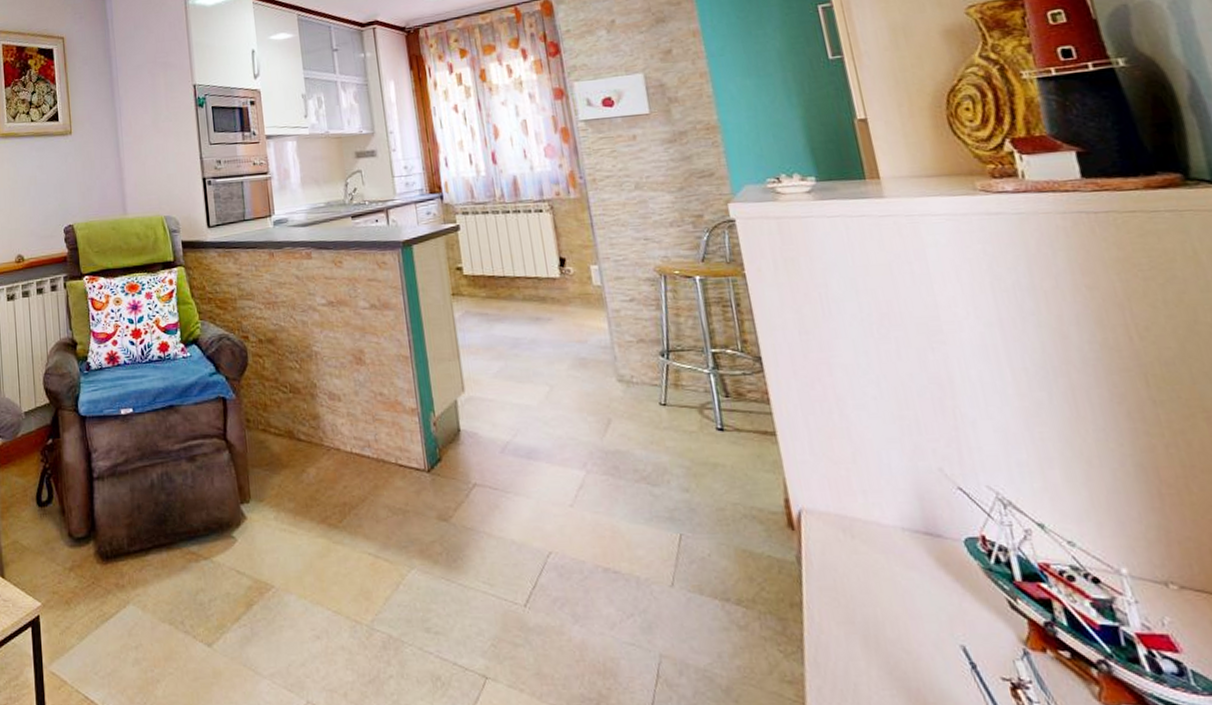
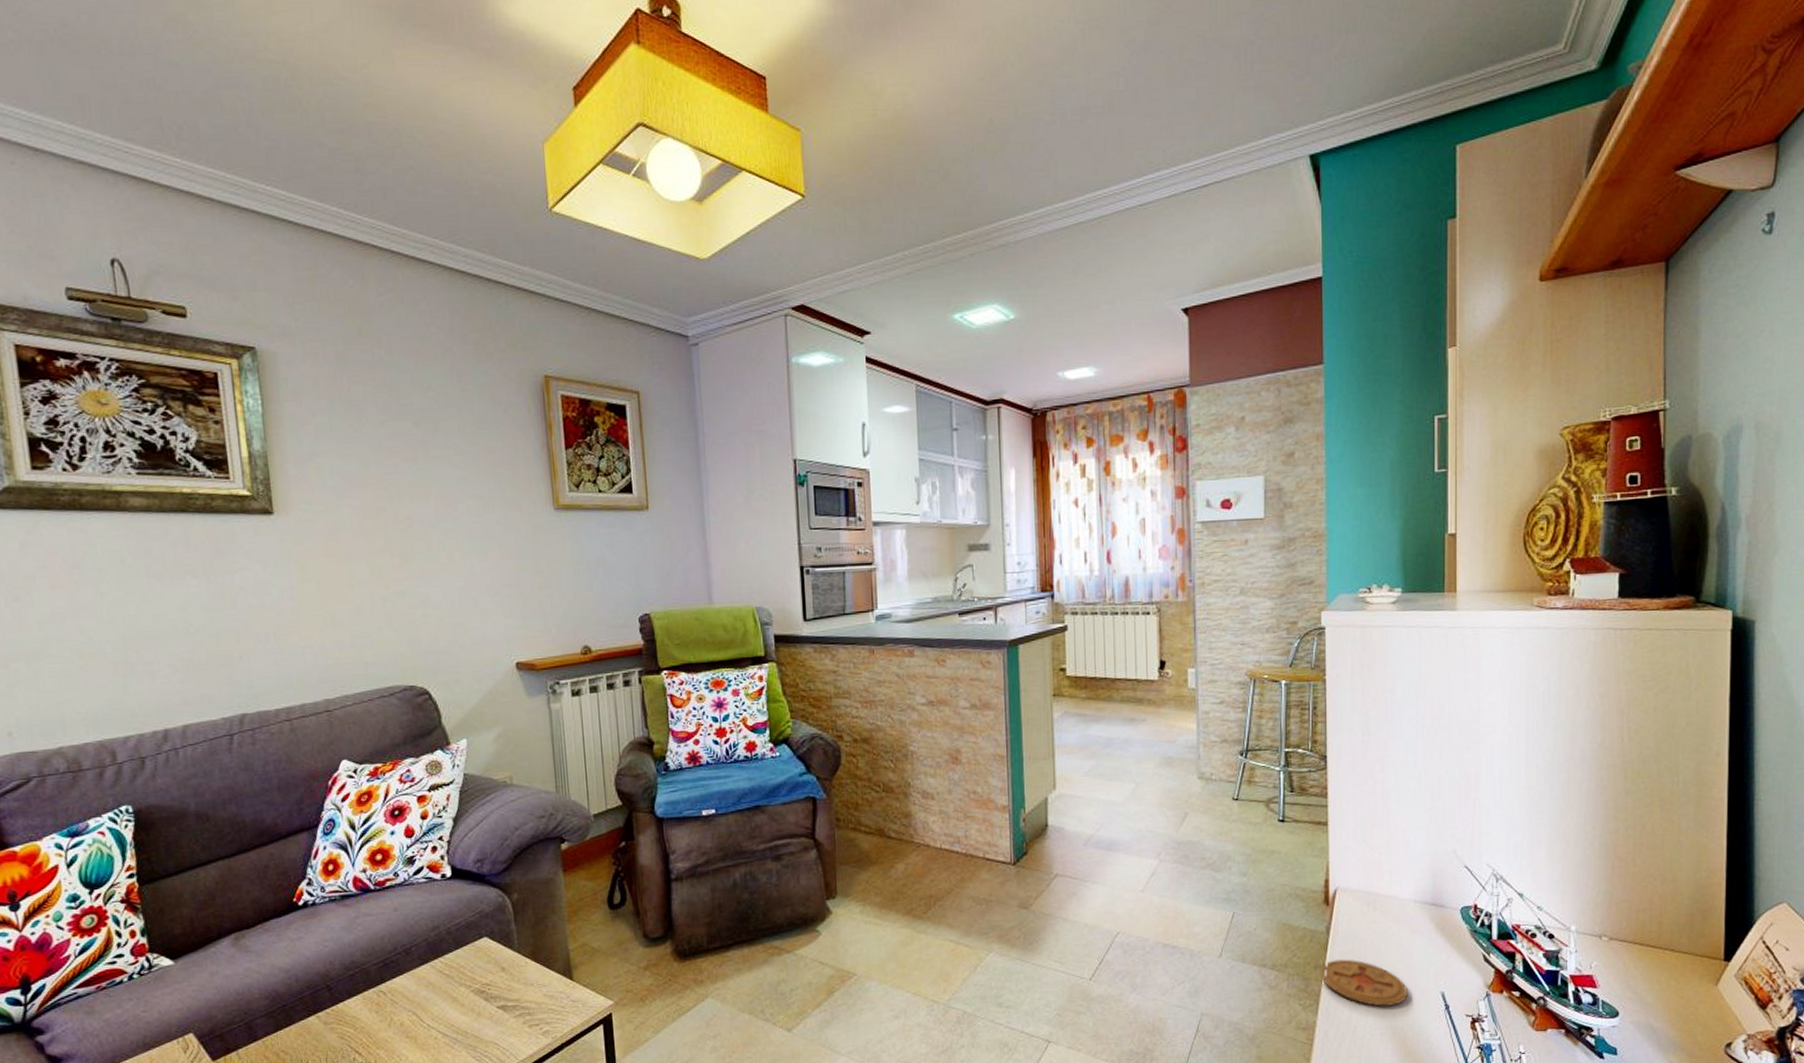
coaster: none [798,597,917,660] -> present [1321,959,1407,1006]

